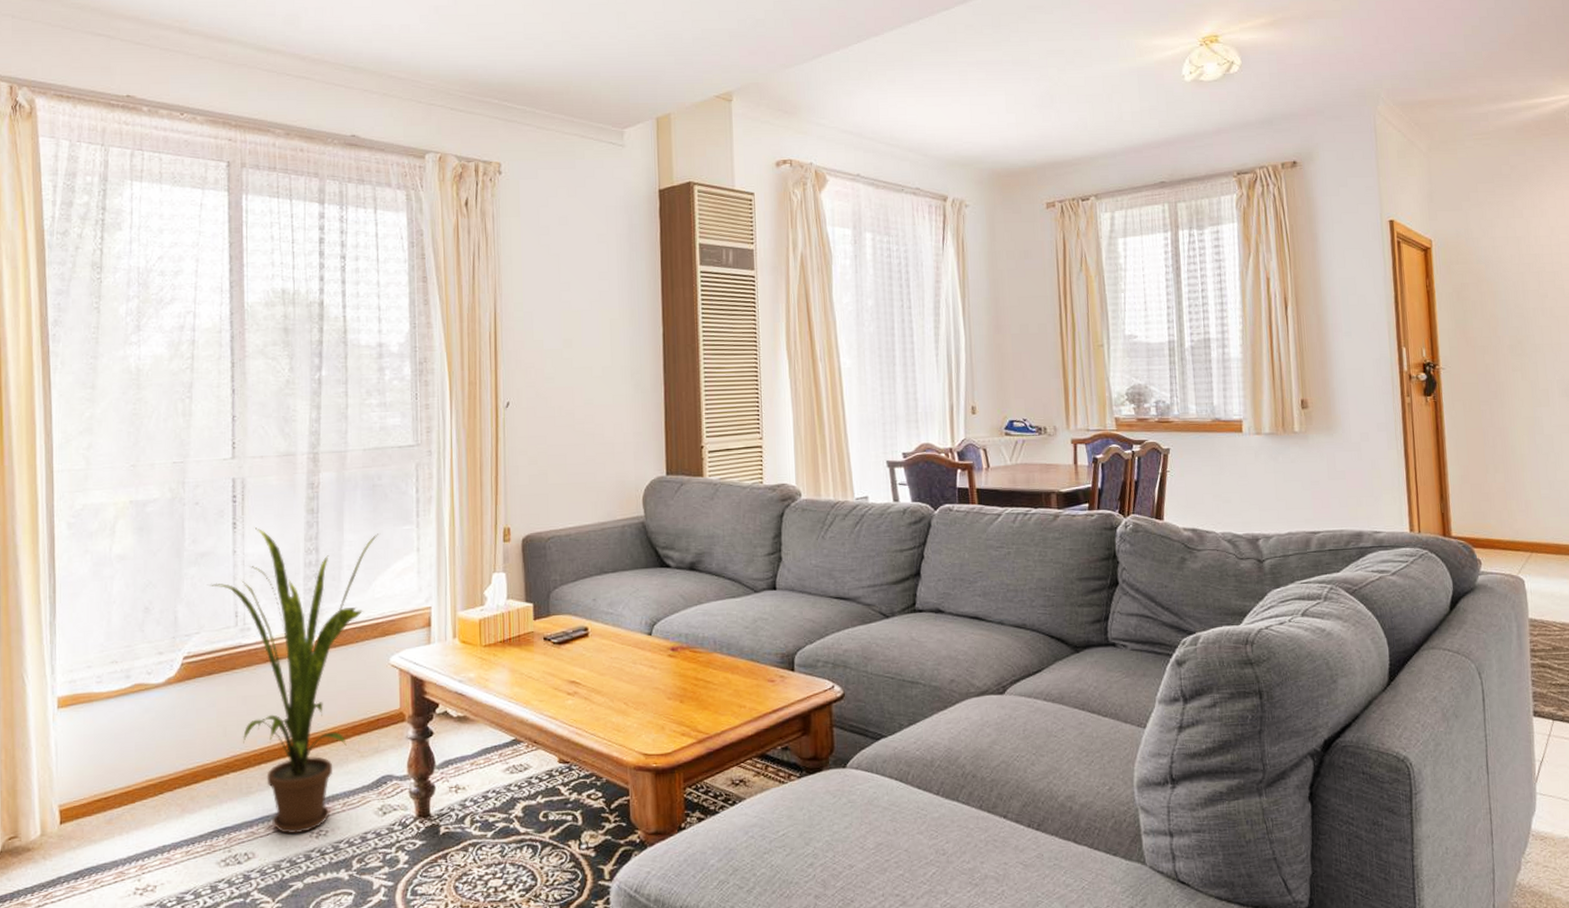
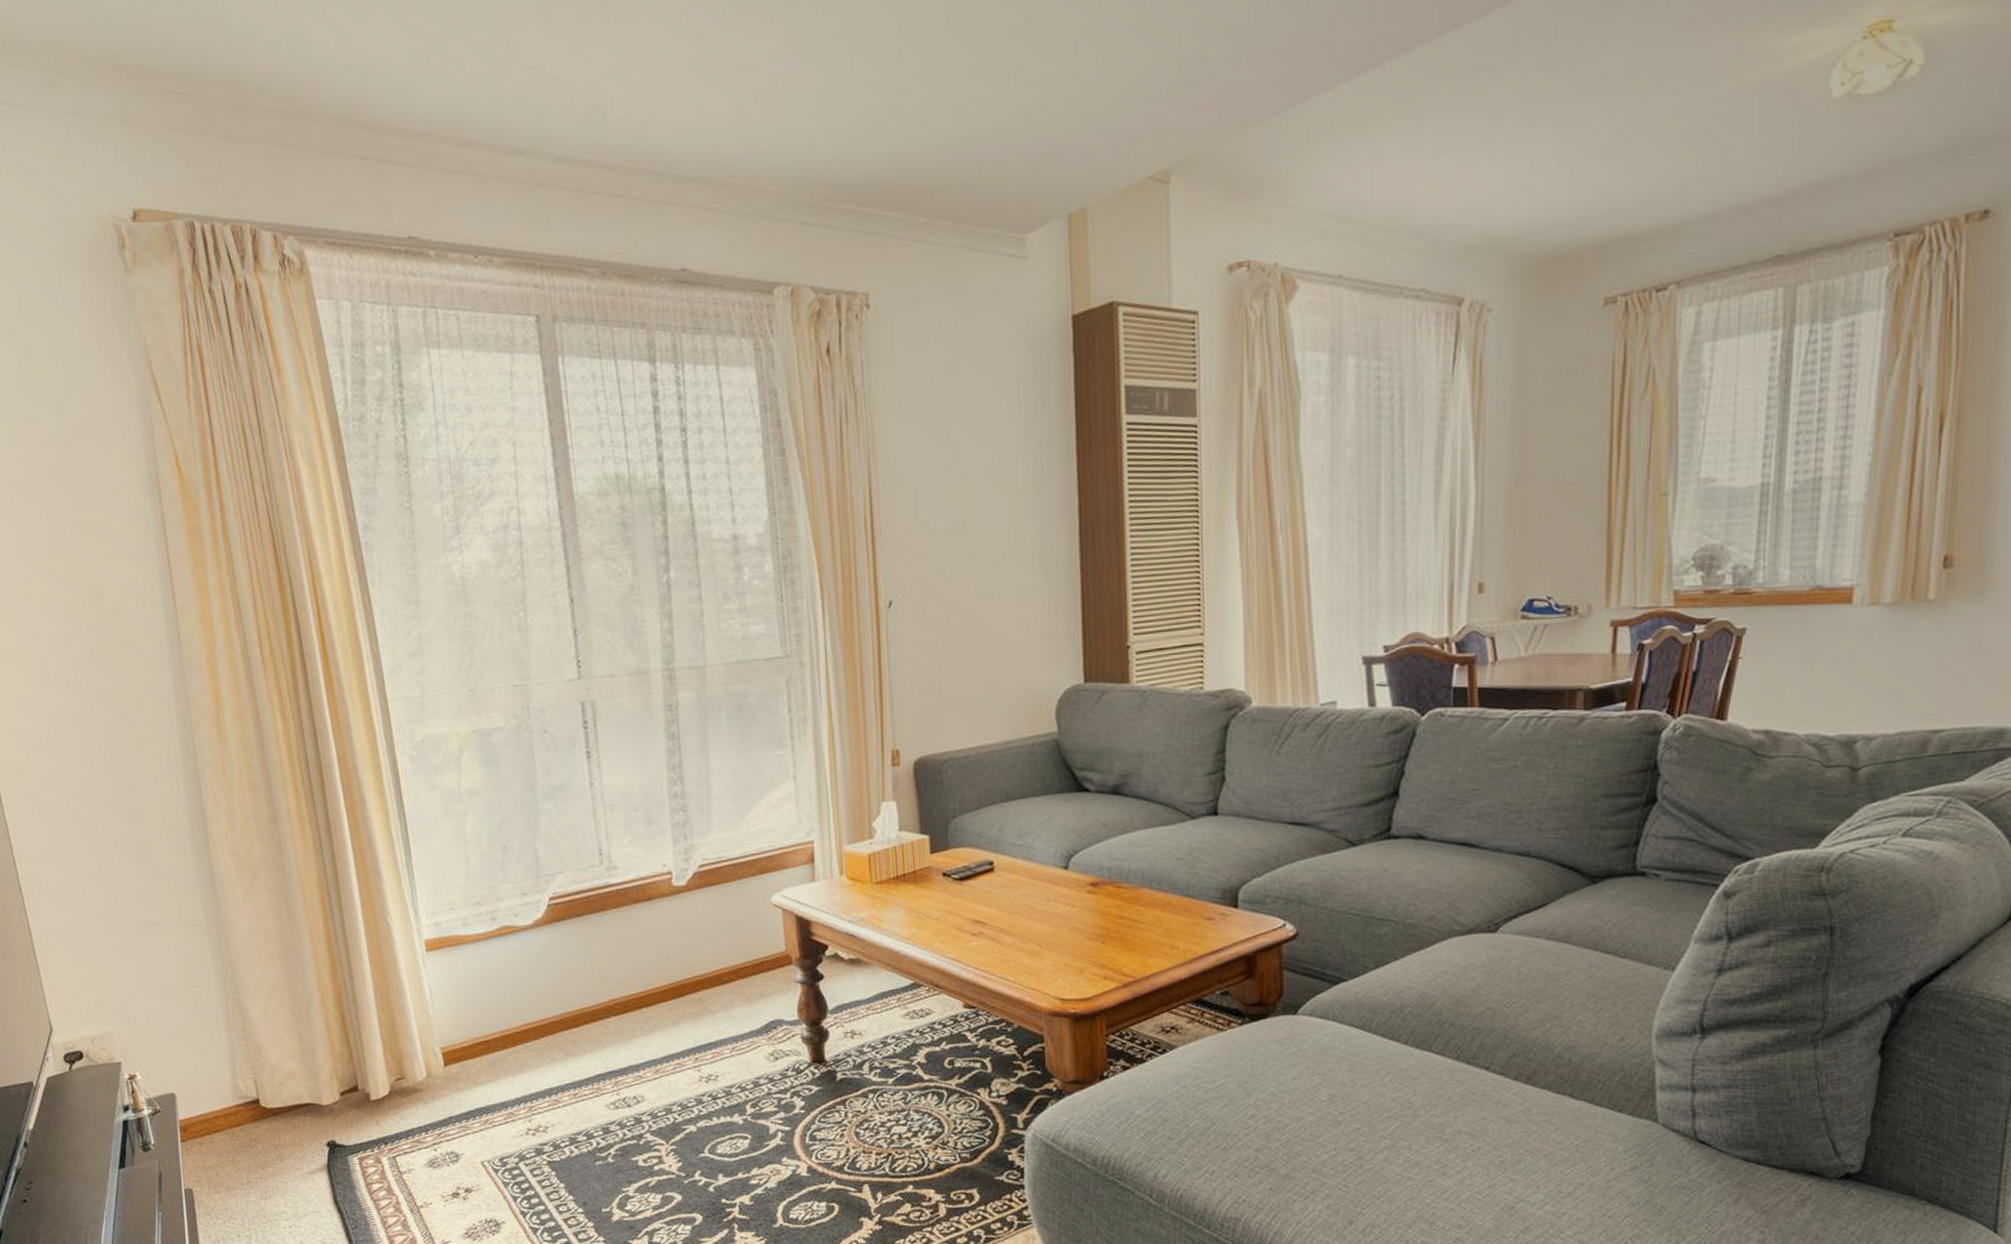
house plant: present [207,527,378,834] -> none [566,756,749,1078]

